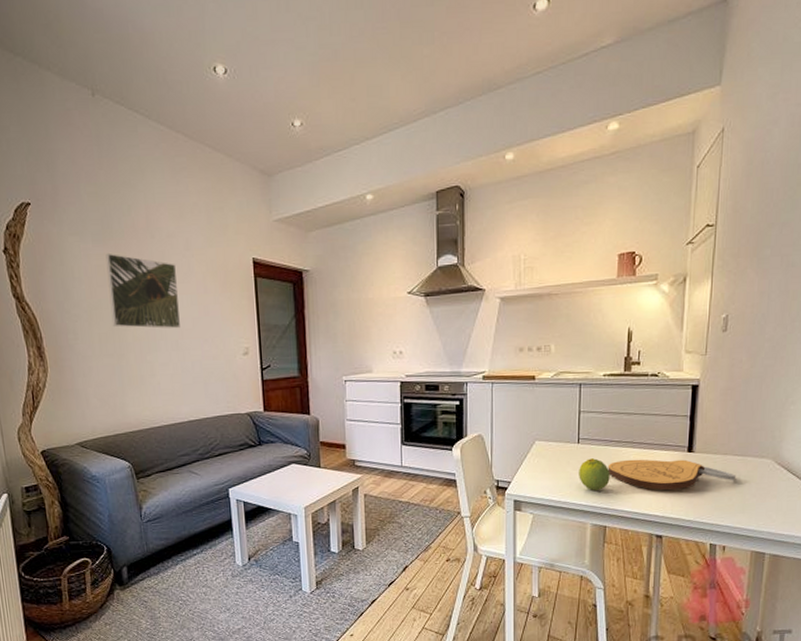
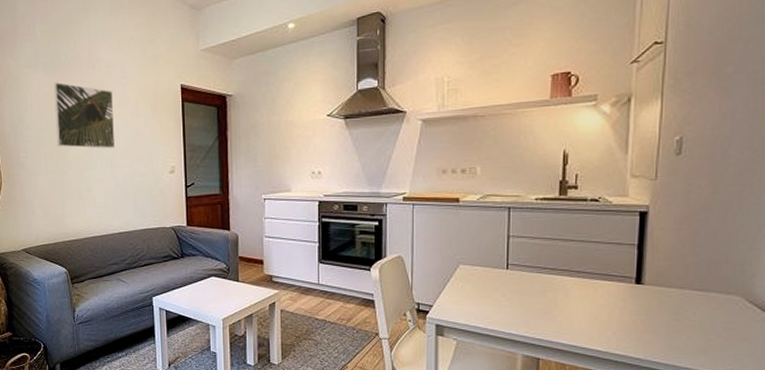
fruit: present [579,458,610,491] -> none [508,286,544,320]
cutting board: present [608,459,737,490] -> none [541,288,697,323]

